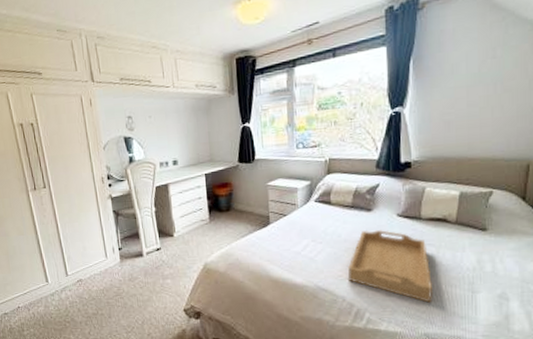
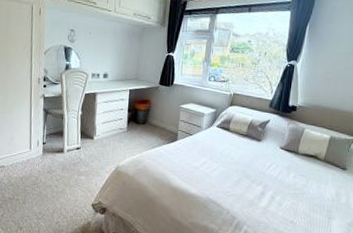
serving tray: present [347,230,434,303] -> none [233,157,300,223]

